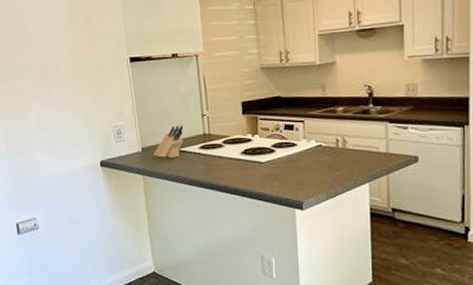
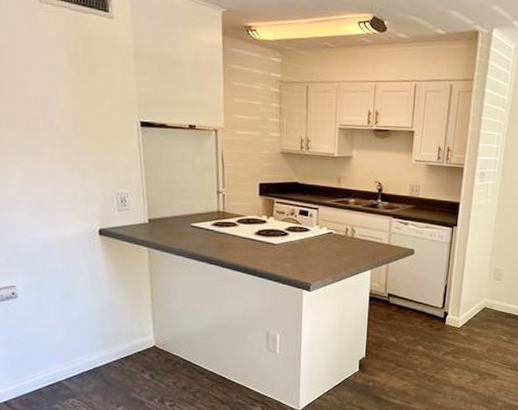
knife block: present [154,125,184,158] -> none [162,199,197,232]

